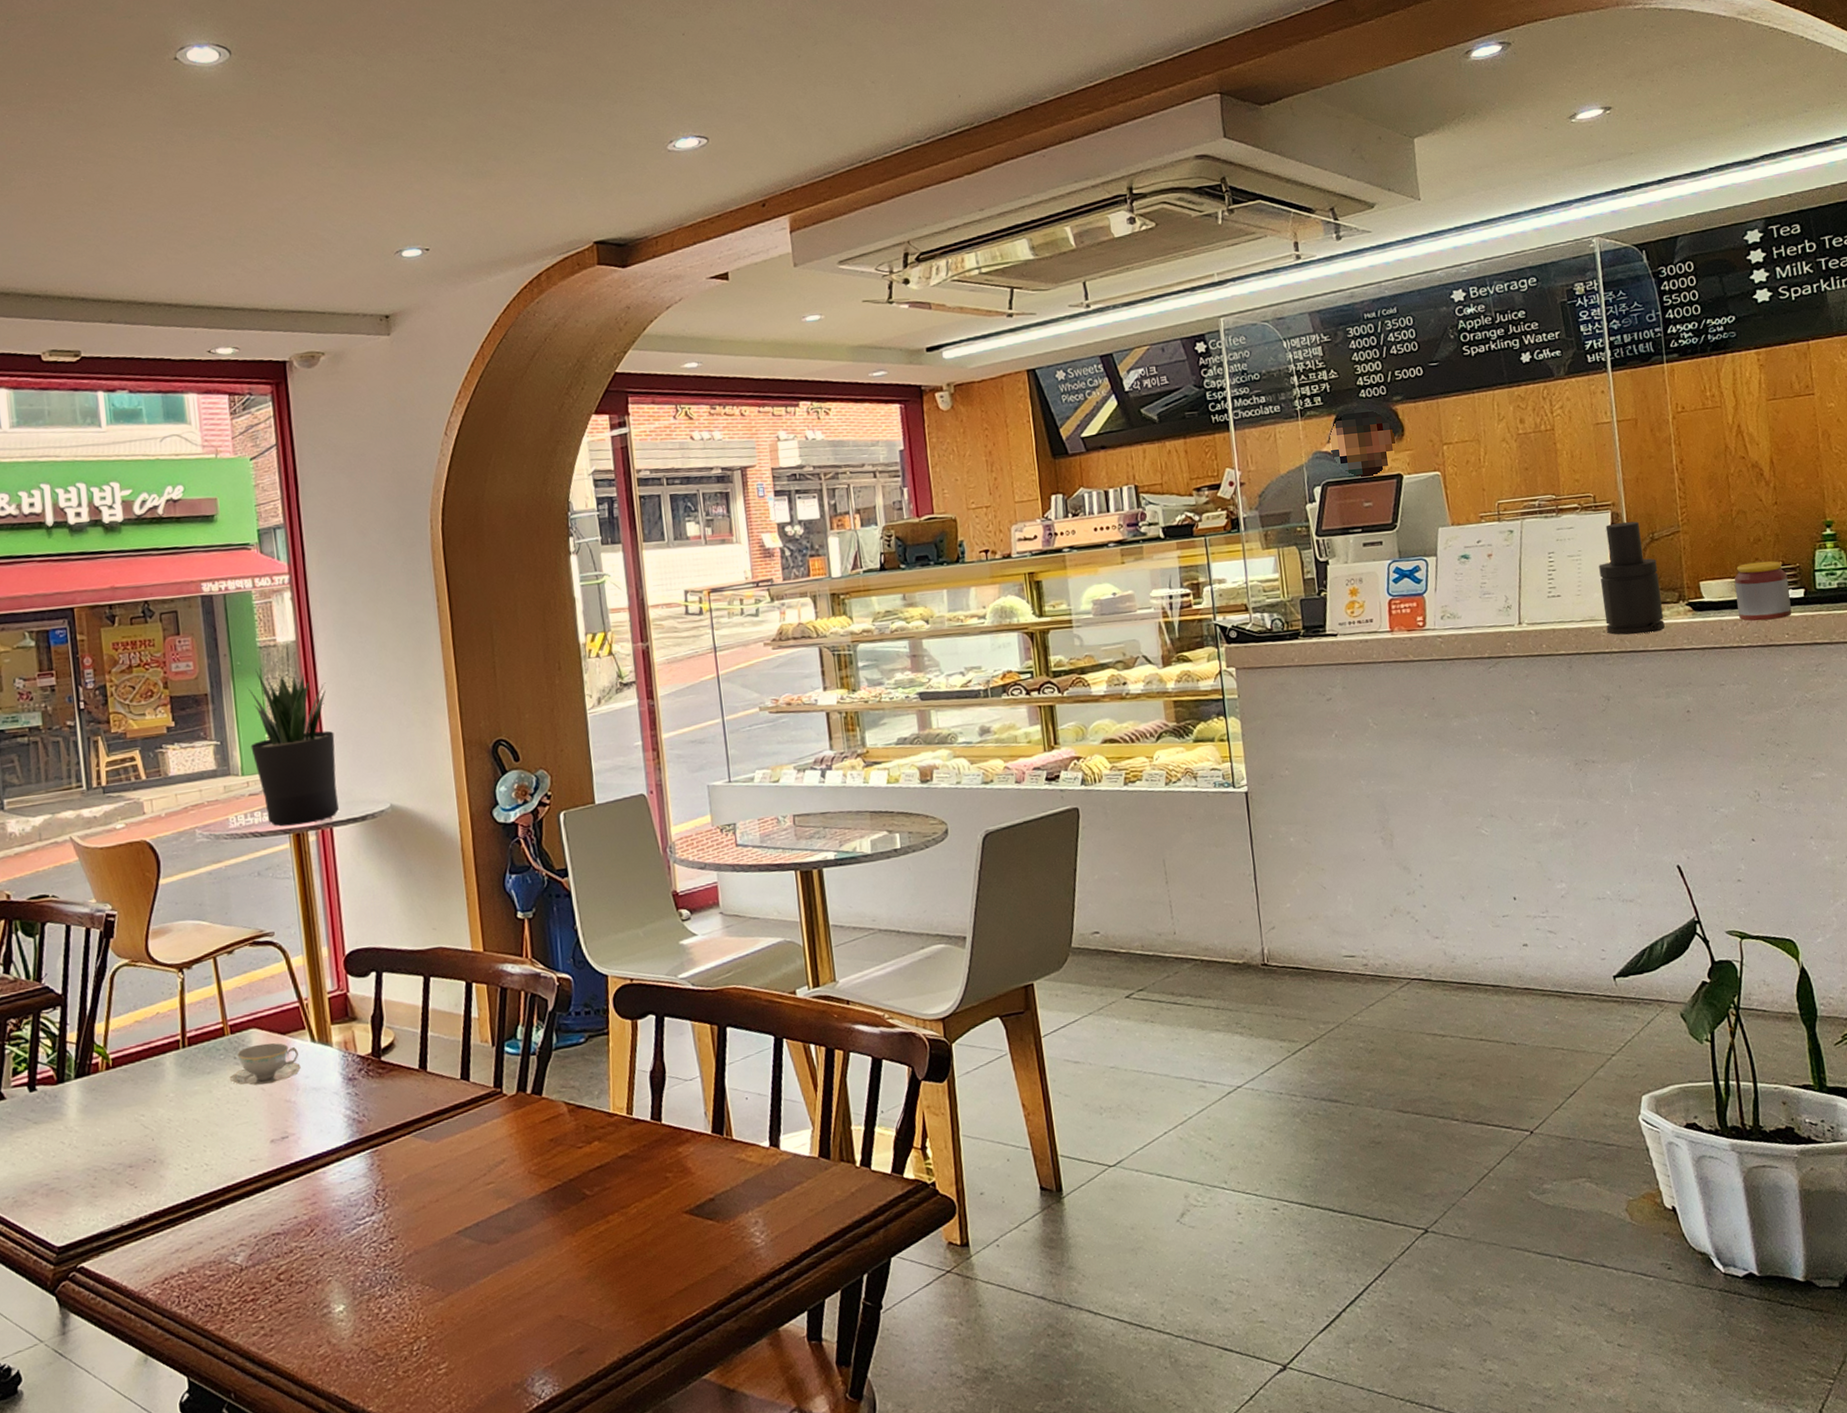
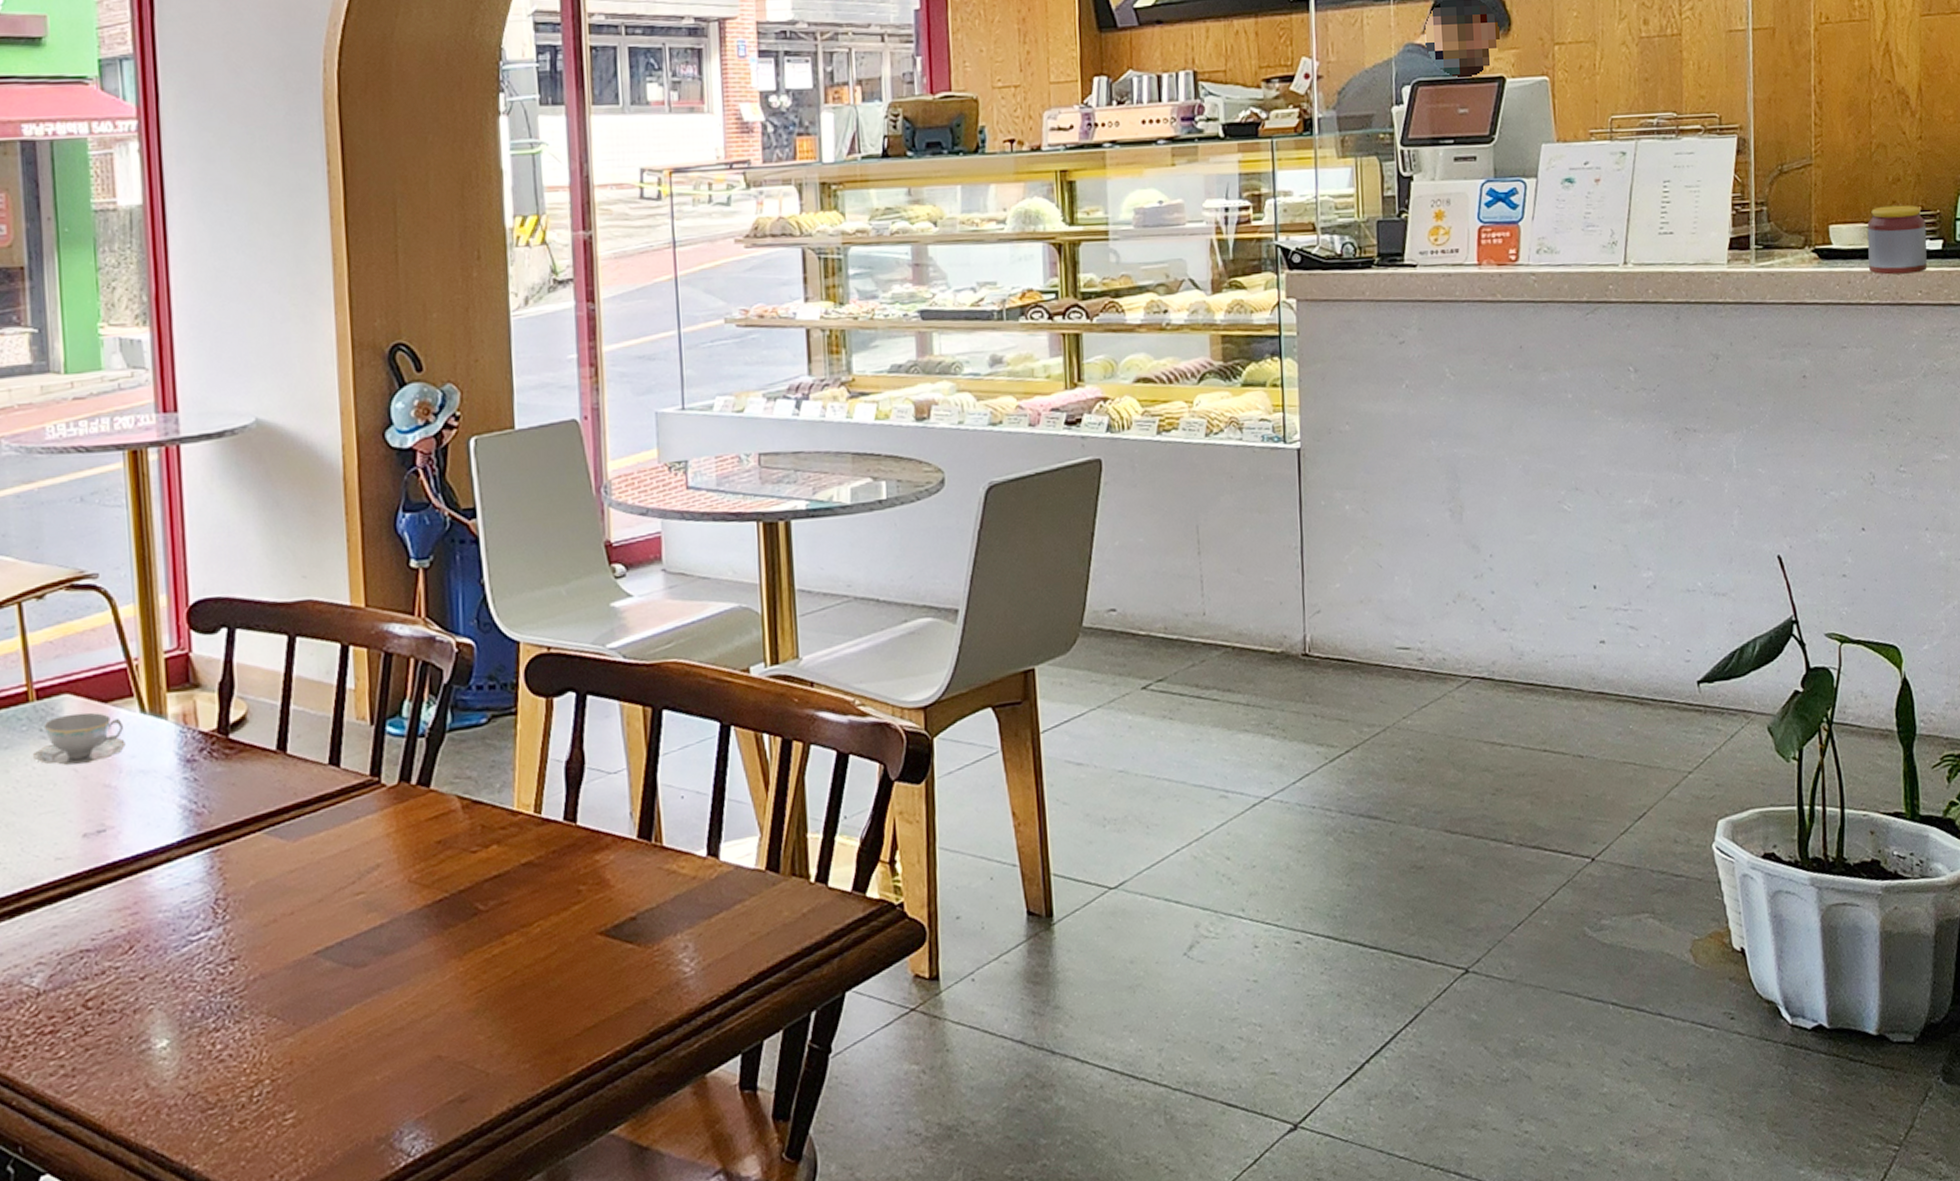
planter: present [247,669,339,826] -> none [76,238,189,440]
dispenser: present [1599,521,1665,636] -> none [1719,149,1787,284]

